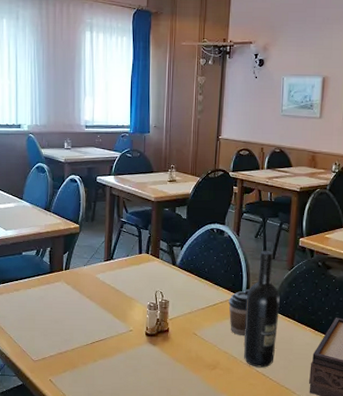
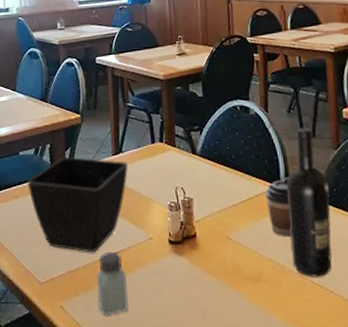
flower pot: none [28,259,117,339] -> present [27,156,129,253]
saltshaker: none [81,339,108,389] -> present [96,251,129,316]

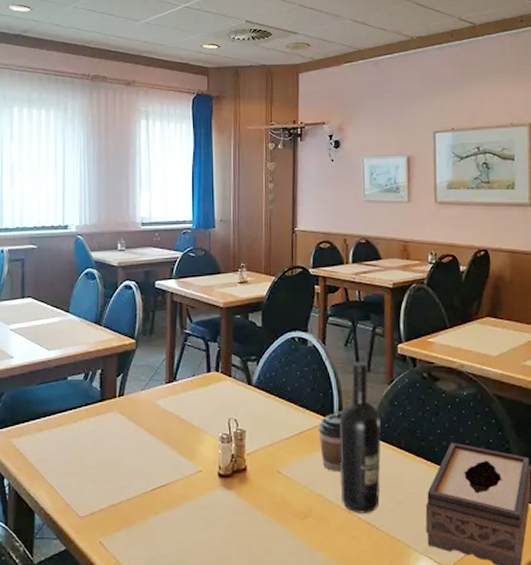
flower pot: present [27,156,129,253] -> none [74,383,182,486]
saltshaker: present [96,251,129,316] -> none [140,484,173,553]

